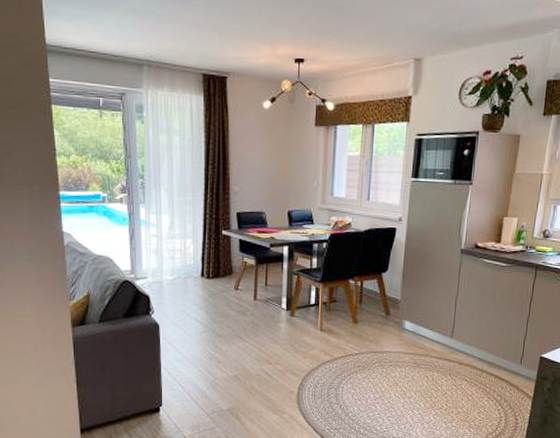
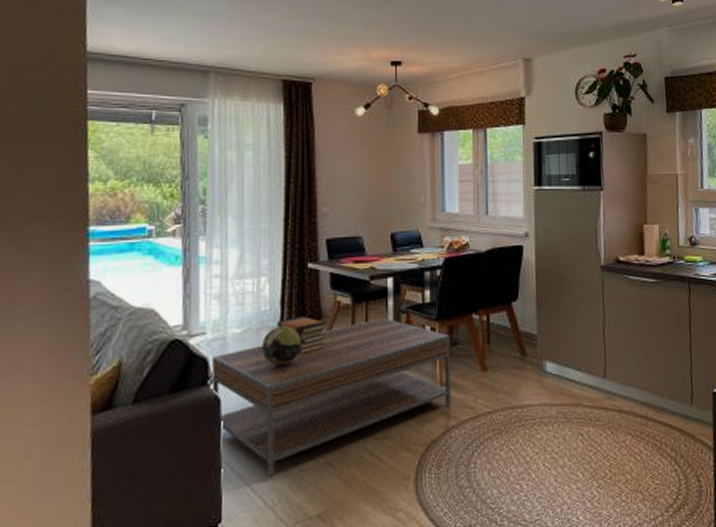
coffee table: none [152,277,331,381] -> present [211,318,452,478]
decorative sphere: none [188,277,217,306] -> present [261,326,302,366]
book stack: none [199,271,237,298] -> present [277,317,328,353]

